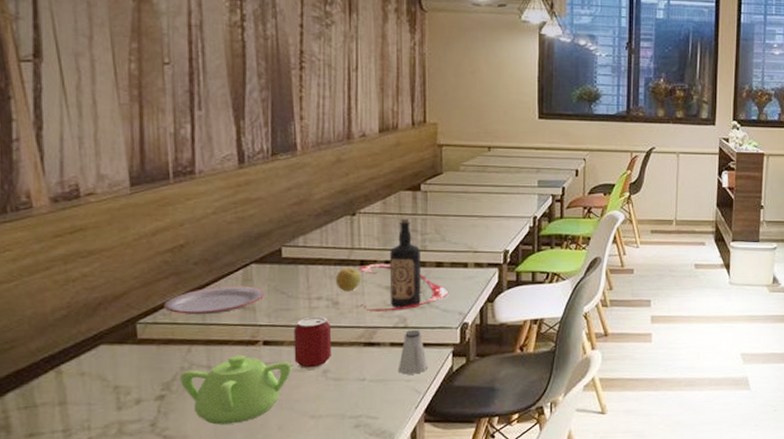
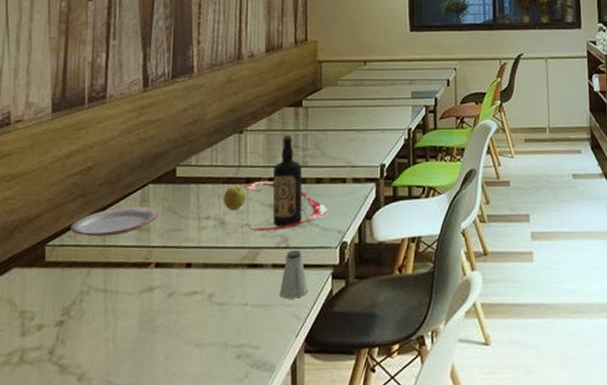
teapot: present [180,354,292,425] -> none [79,277,180,353]
can: present [293,316,331,370] -> none [183,236,217,294]

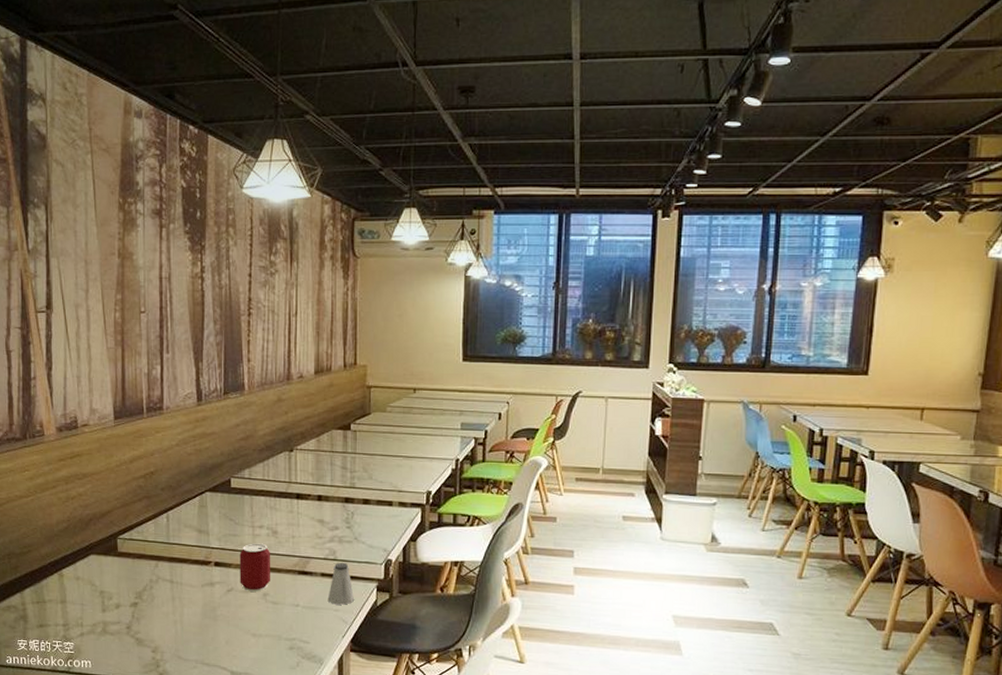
plate: present [70,206,159,237] -> none [138,511,217,535]
can: none [183,236,217,294] -> present [239,543,270,592]
apple: present [223,185,247,211] -> none [275,500,297,523]
bottle: present [243,133,329,231] -> none [294,455,375,543]

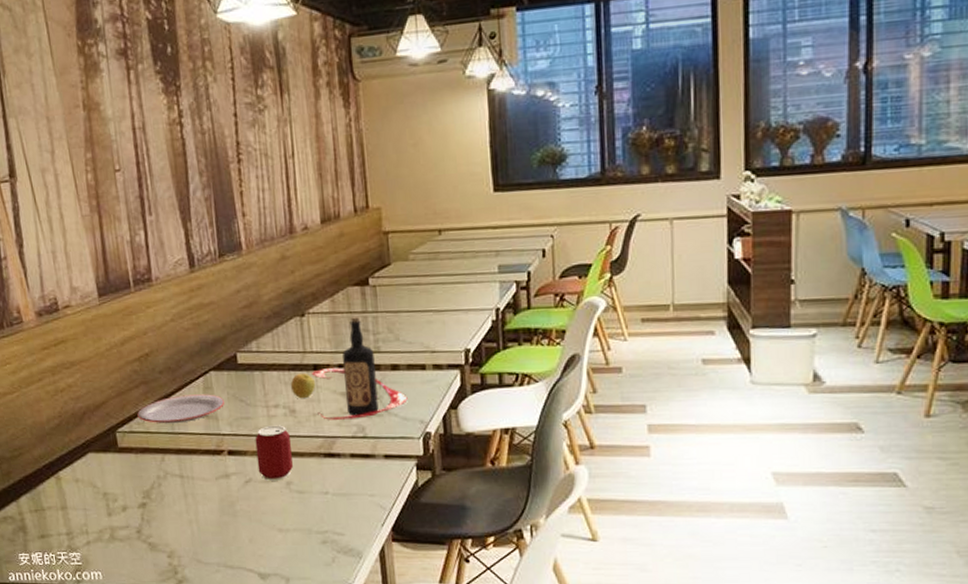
plate: none [138,511,217,535] -> present [137,394,225,424]
apple: none [275,500,297,523] -> present [290,372,316,399]
bottle: none [294,455,375,543] -> present [311,316,408,420]
saltshaker: present [327,563,354,605] -> none [360,440,391,489]

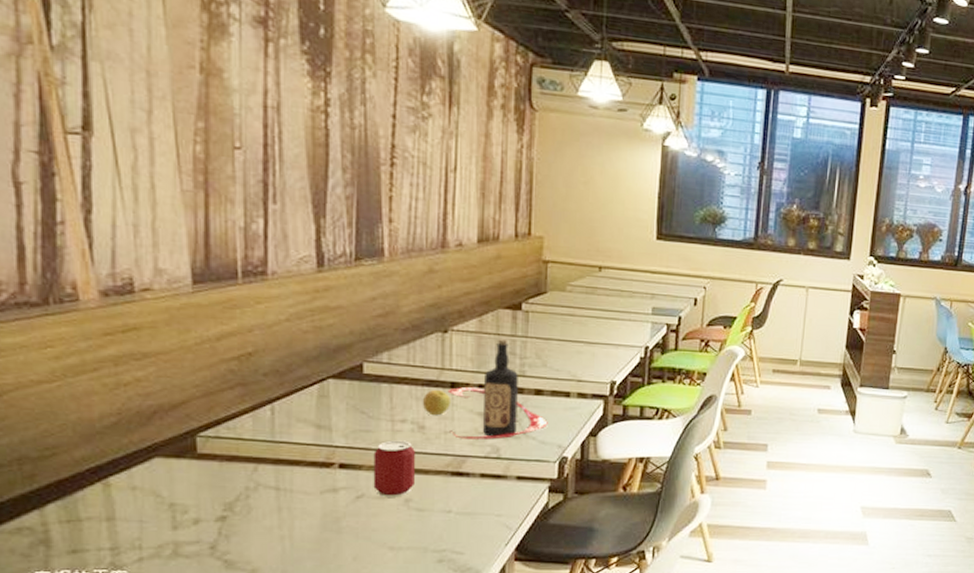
plate: present [137,394,225,424] -> none [228,401,343,432]

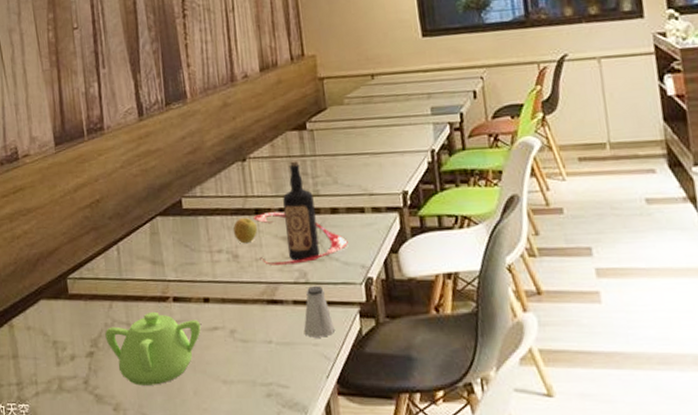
teapot: none [245,477,370,551] -> present [105,311,201,386]
can: present [373,440,415,497] -> none [199,270,237,329]
saltshaker: none [488,462,521,509] -> present [303,286,335,338]

